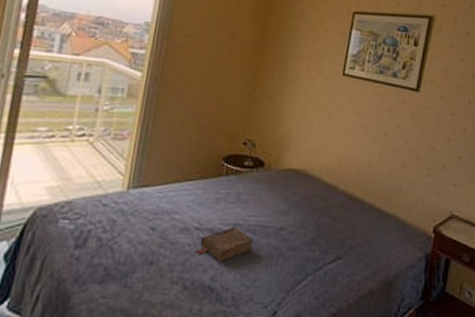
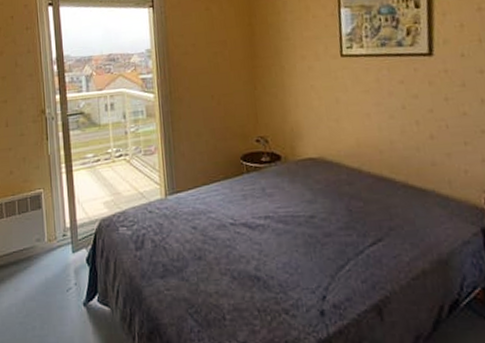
book: present [194,226,254,261] -> none [234,219,288,252]

